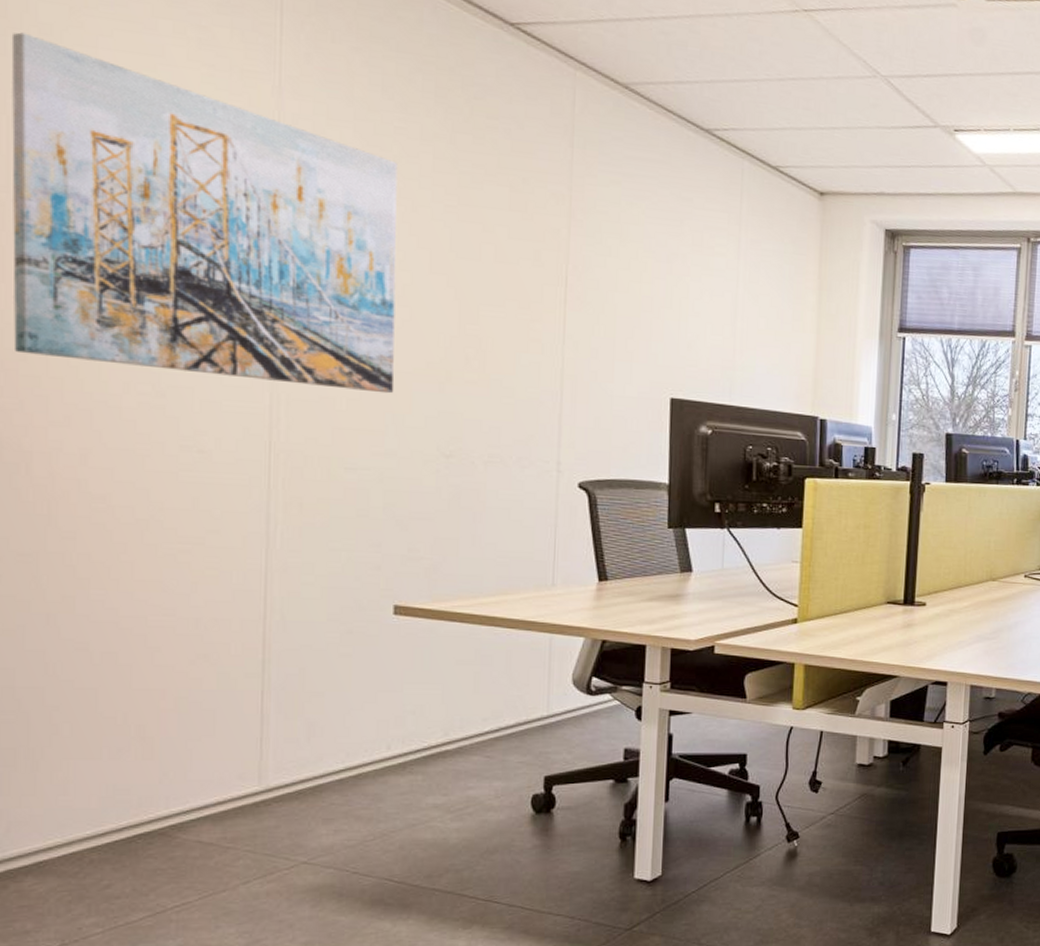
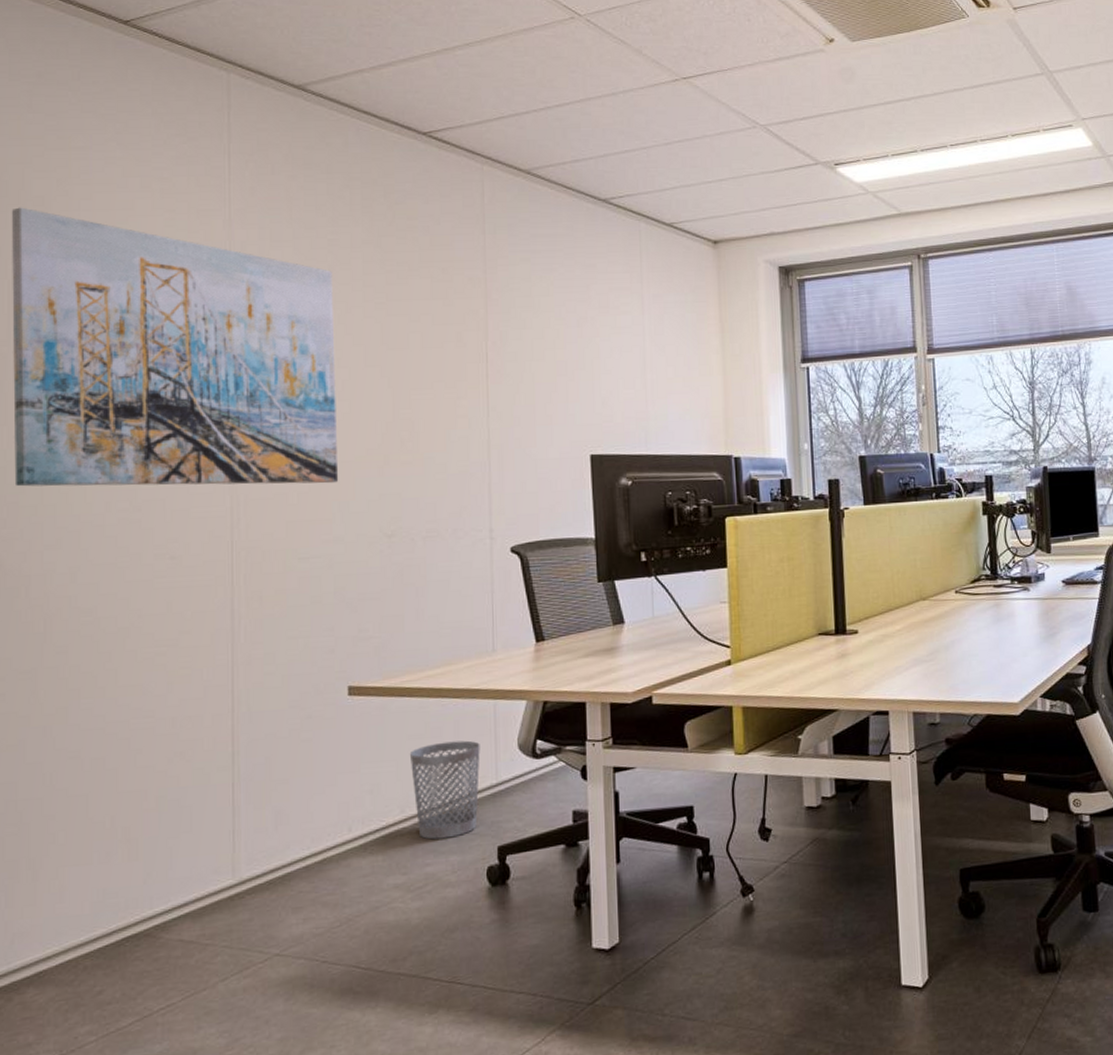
wastebasket: none [456,670,533,764] -> present [409,740,480,840]

